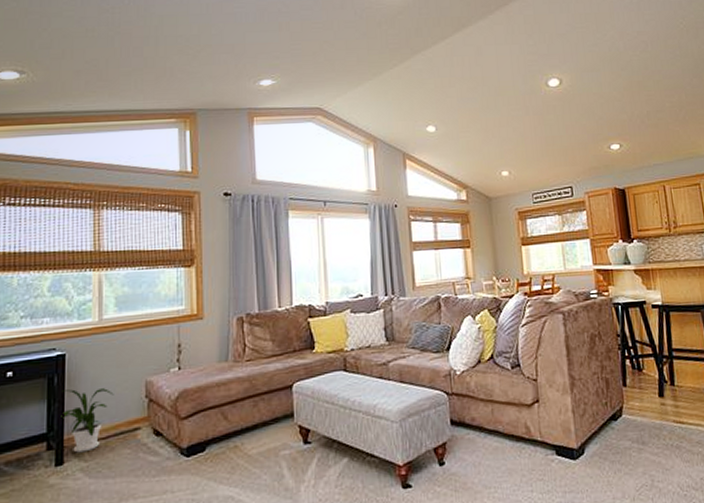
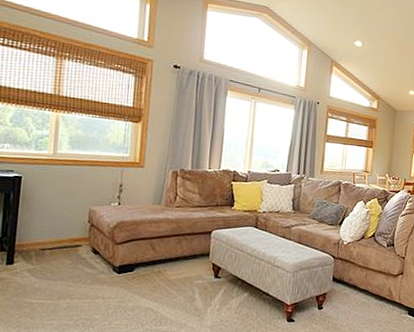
house plant: present [61,388,114,453] -> none [14,205,61,258]

